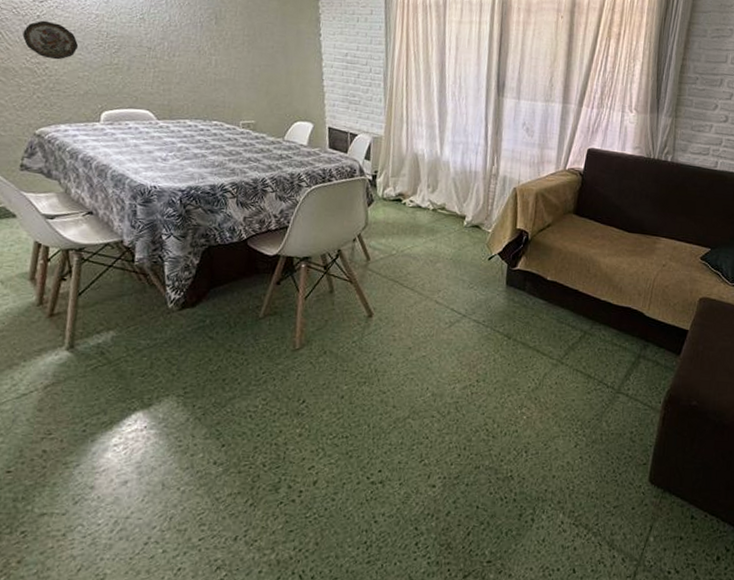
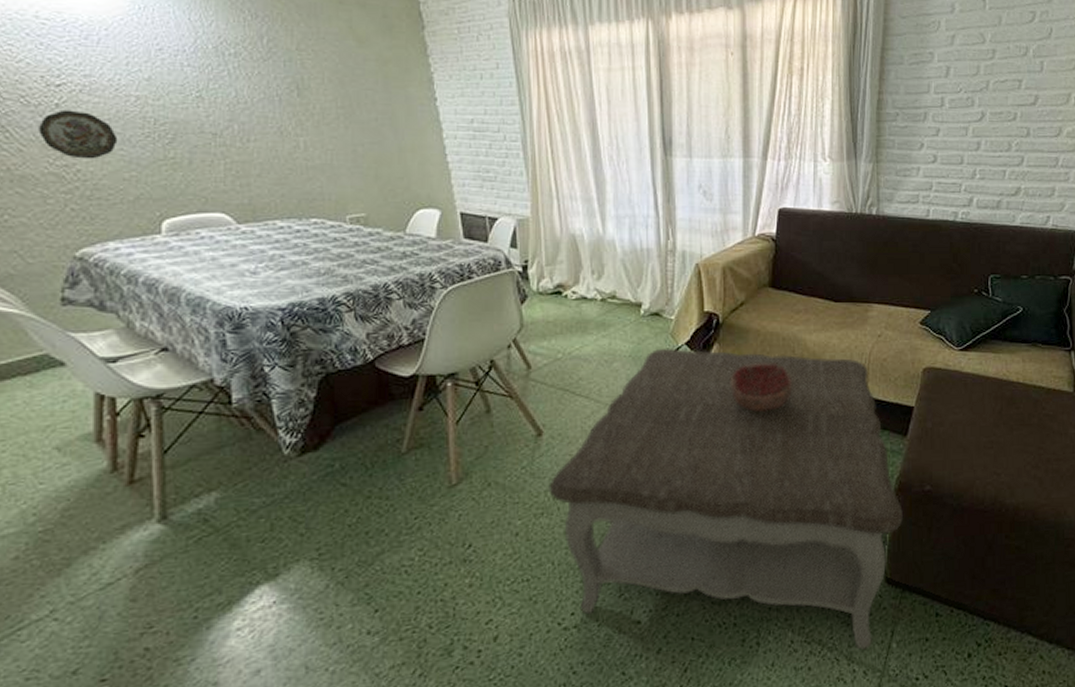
coffee table: none [372,256,670,539] -> present [548,347,903,650]
decorative bowl: none [532,277,585,320] -> present [731,363,792,412]

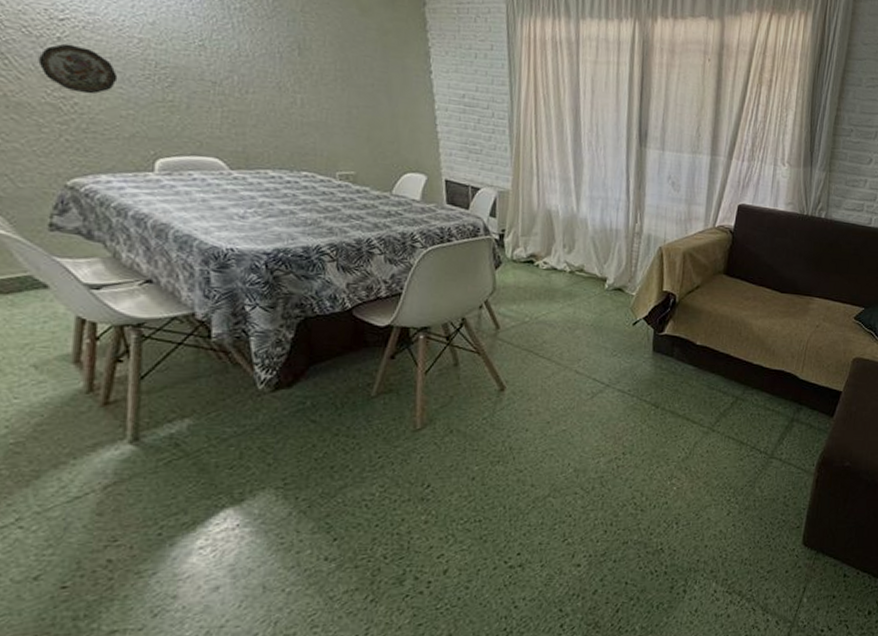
coffee table: present [548,347,903,650] -> none [506,321,824,602]
decorative bowl: present [731,363,792,412] -> none [681,341,736,385]

